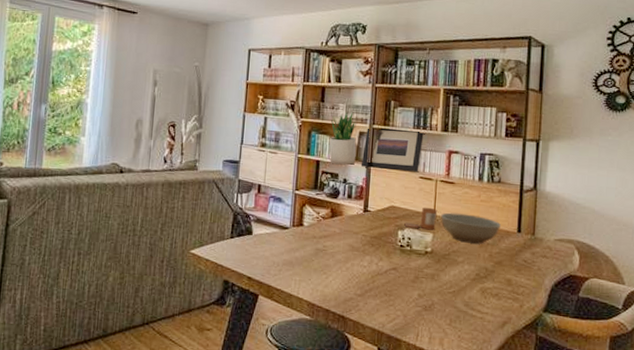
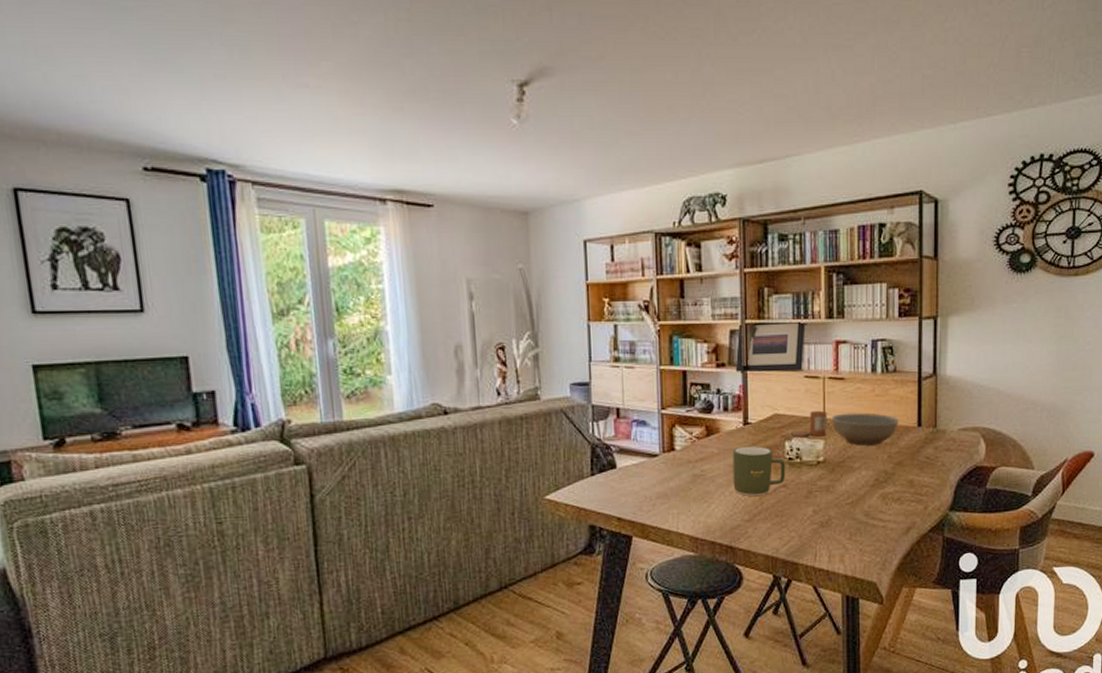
planter: present [329,112,356,166] -> none [695,307,728,373]
mug: none [350,229,398,275] -> present [732,445,786,496]

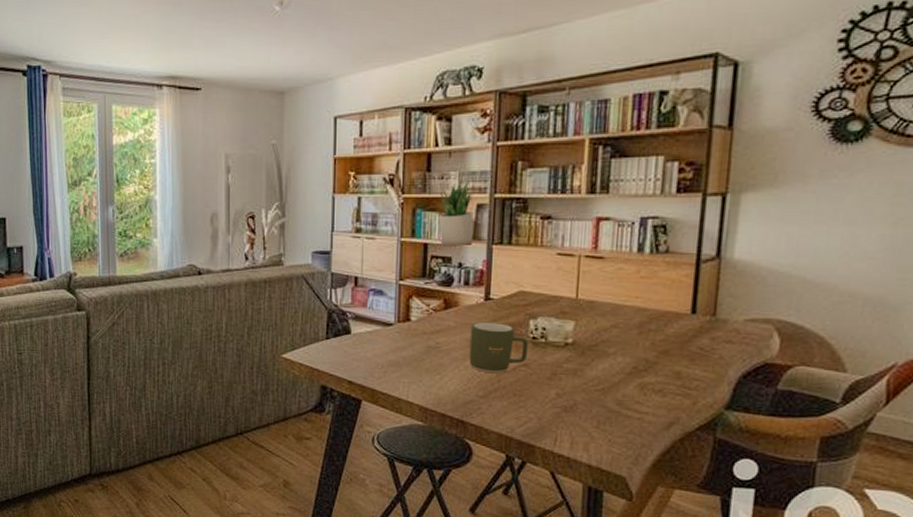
planter: none [695,307,728,373] -> present [438,180,473,247]
picture frame: present [736,322,806,372] -> none [481,196,562,248]
candle: present [791,410,828,438] -> none [537,289,581,317]
bowl: present [832,412,900,446] -> none [585,294,669,331]

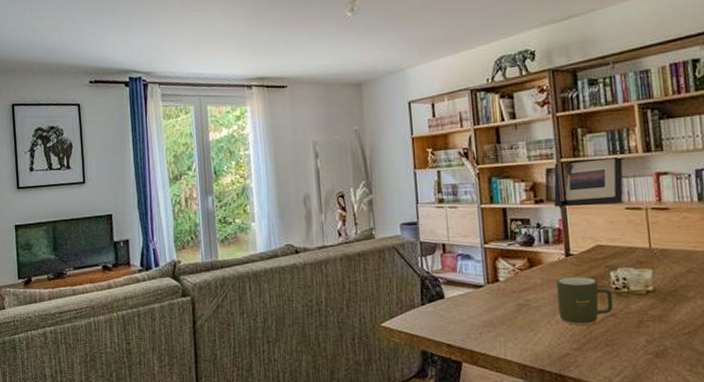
planter: present [438,180,473,247] -> none [512,149,546,210]
picture frame: none [481,196,562,248] -> present [554,157,623,207]

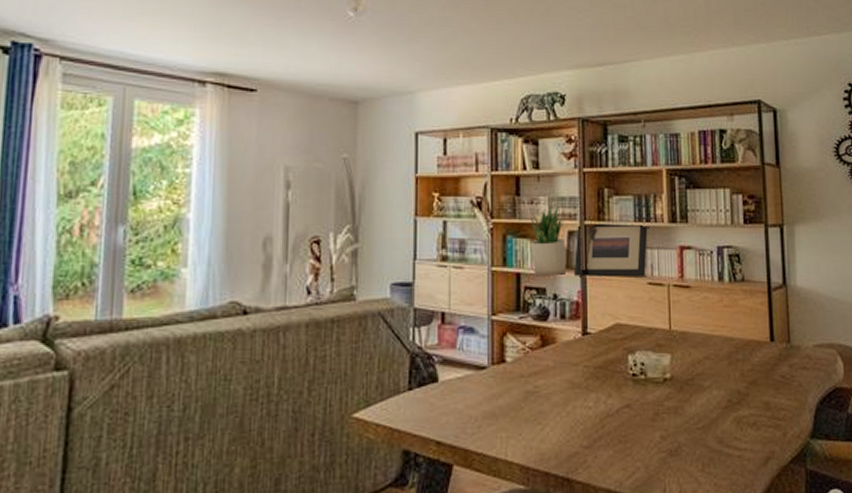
planter: none [512,149,546,210] -> present [530,206,566,276]
mug: present [556,276,613,325] -> none [570,359,630,417]

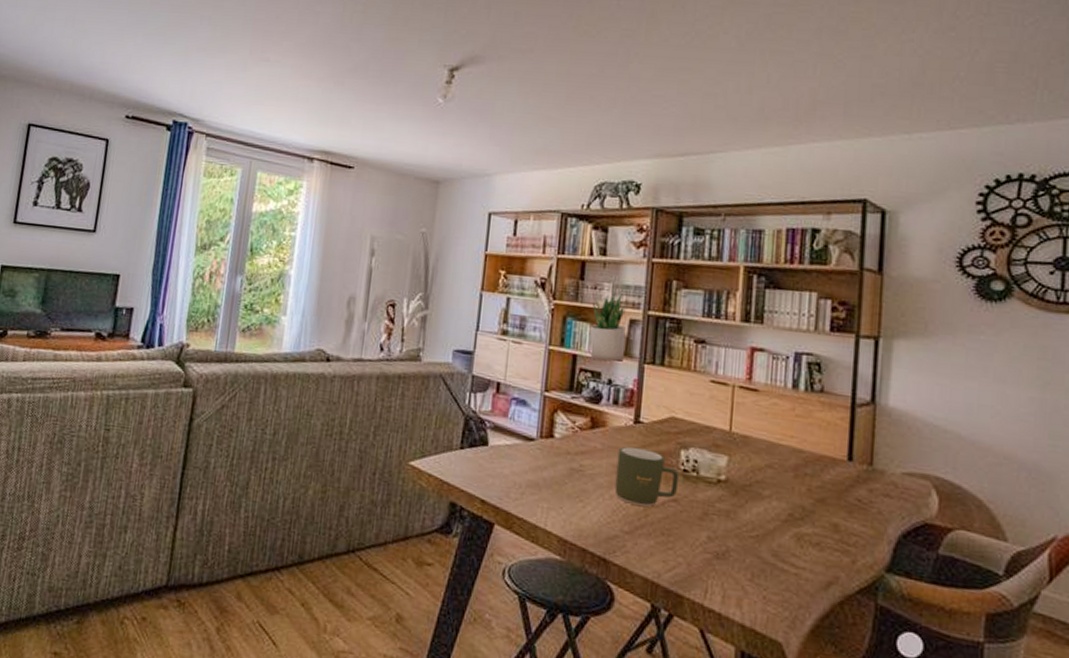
mug: none [570,359,630,417] -> present [614,446,680,507]
picture frame: present [574,223,648,278] -> none [632,312,717,375]

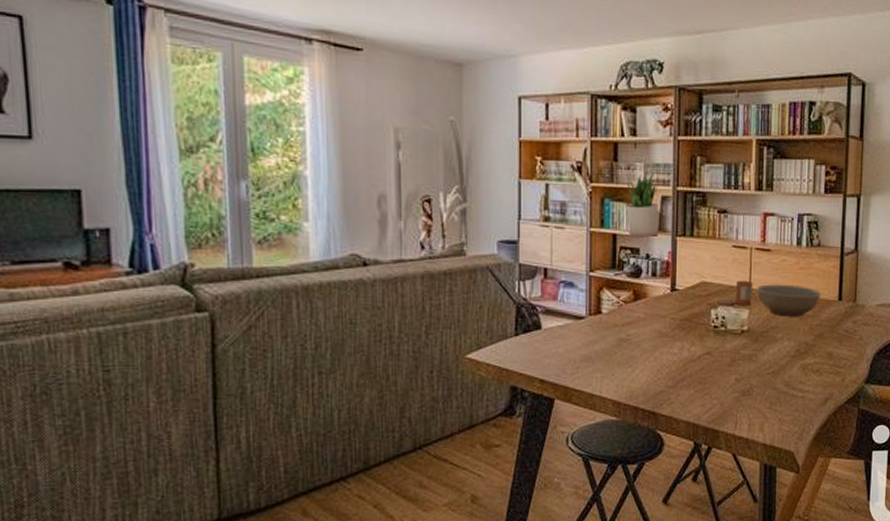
mug: present [614,446,680,507] -> none [658,312,711,362]
candle: none [689,420,735,452] -> present [717,280,754,306]
bowl: none [739,429,825,474] -> present [757,284,822,317]

